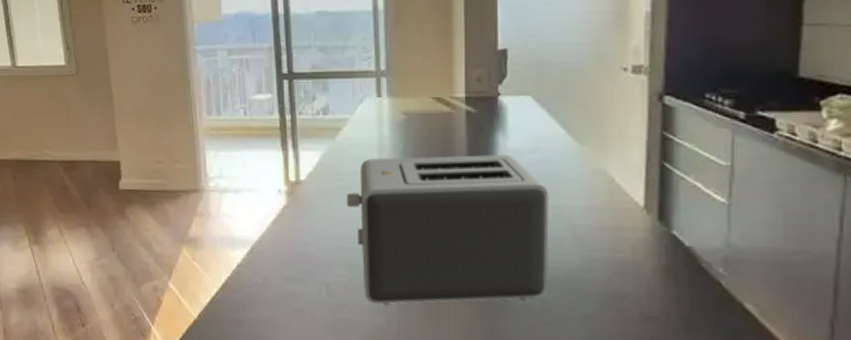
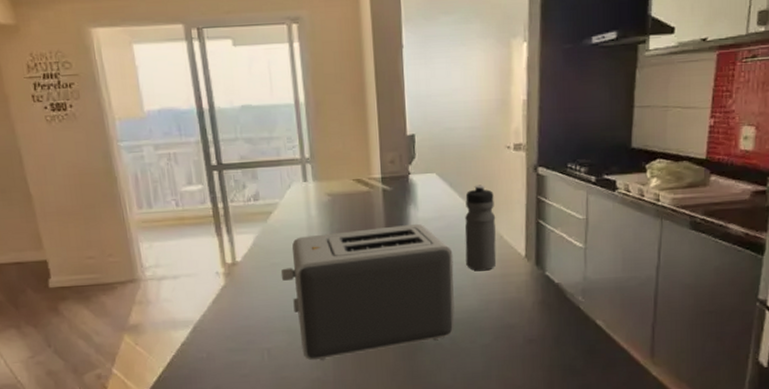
water bottle: none [565,113,606,221] -> present [464,184,497,271]

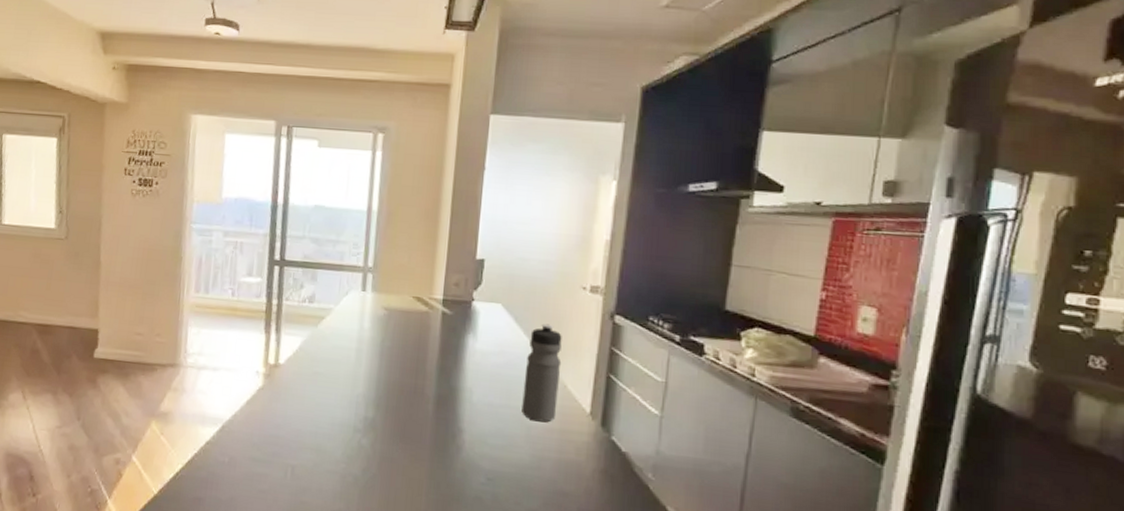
toaster: present [280,223,455,361] -> none [320,348,509,494]

